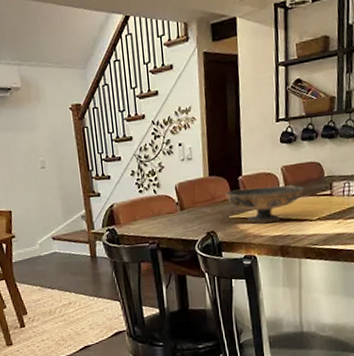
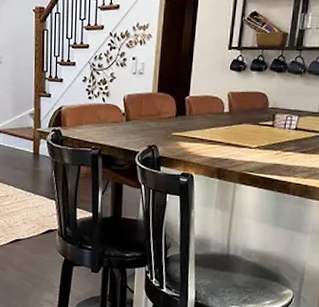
decorative bowl: present [225,184,304,224] -> none [171,108,248,144]

